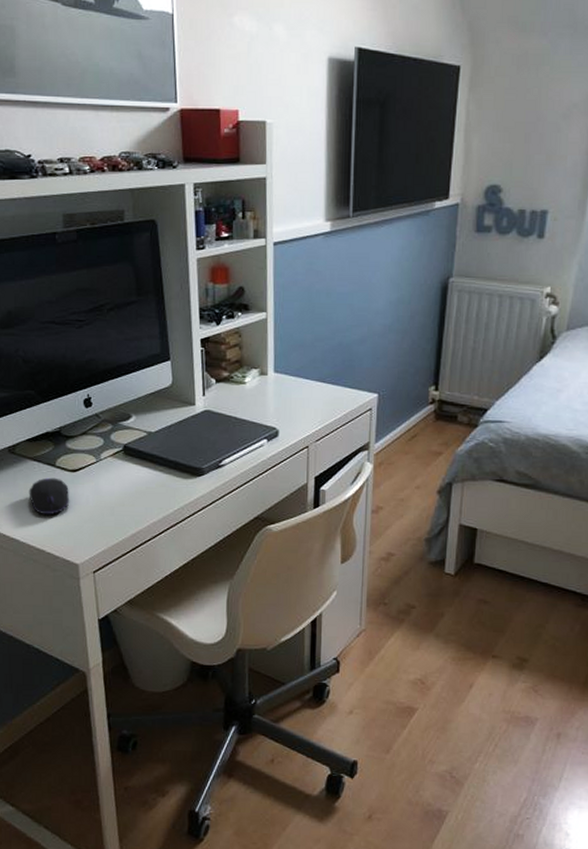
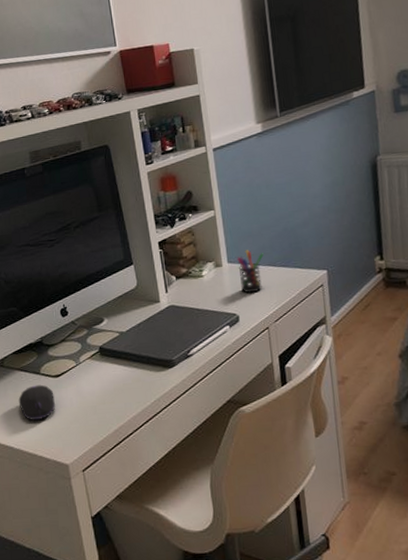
pen holder: none [284,361,313,408] -> present [237,250,264,294]

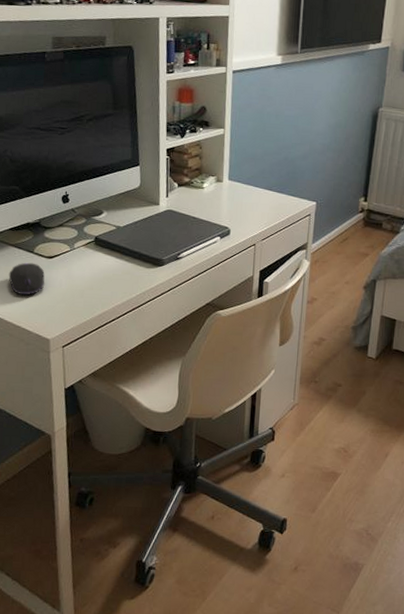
pen holder: present [237,250,264,294] -> none [237,171,262,211]

